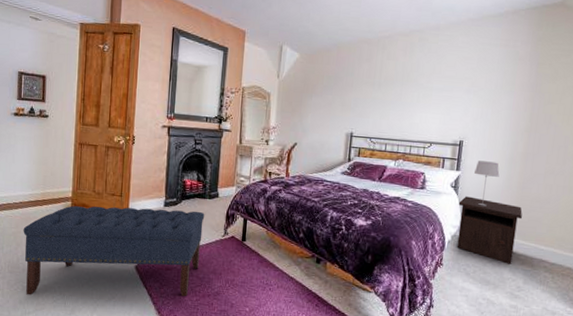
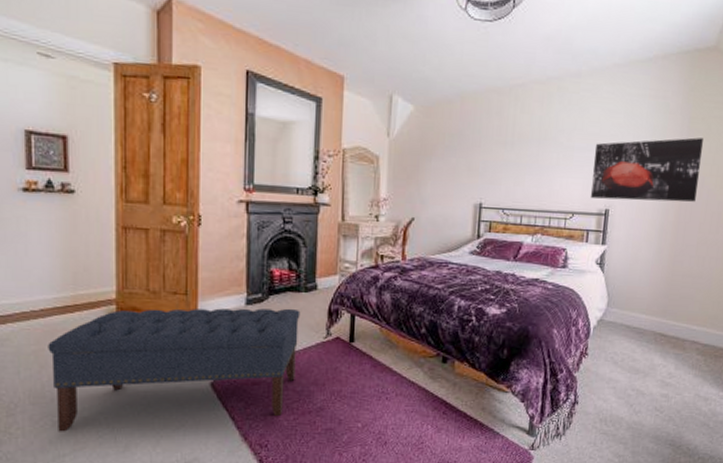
wall art: none [446,80,551,136] -> present [590,137,703,202]
nightstand: present [457,196,523,264] -> none [603,274,674,349]
table lamp: present [474,160,500,207] -> none [622,232,649,285]

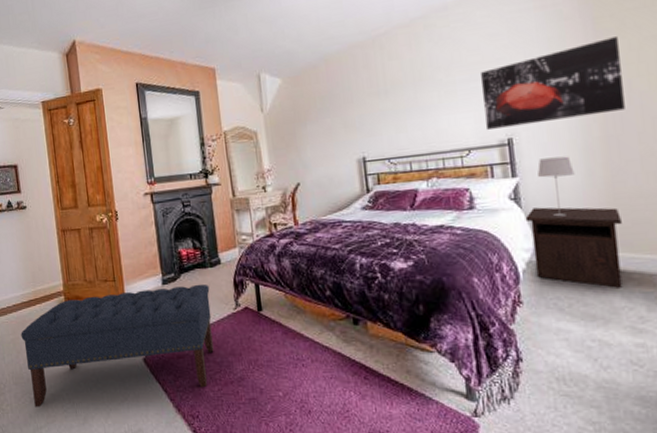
nightstand: none [603,274,674,349] -> present [525,207,623,288]
table lamp: none [622,232,649,285] -> present [537,156,575,217]

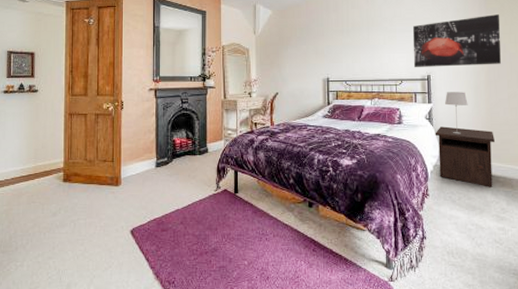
bench: present [21,284,214,407] -> none [15,168,196,274]

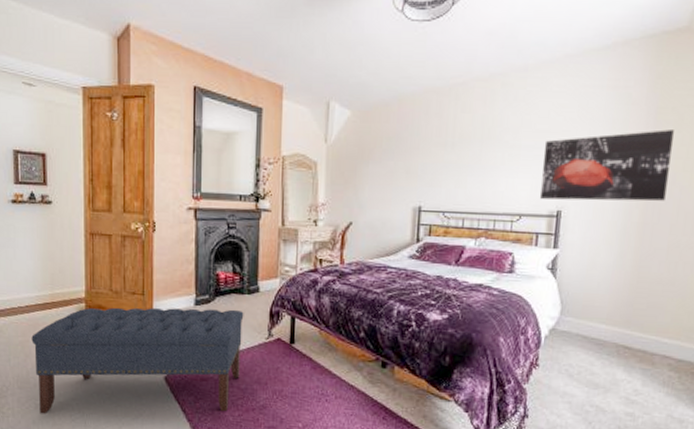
bench: none [15,168,196,274] -> present [31,307,244,414]
nightstand: present [435,126,495,187] -> none [556,280,639,363]
table lamp: present [445,92,468,134] -> none [577,235,609,292]

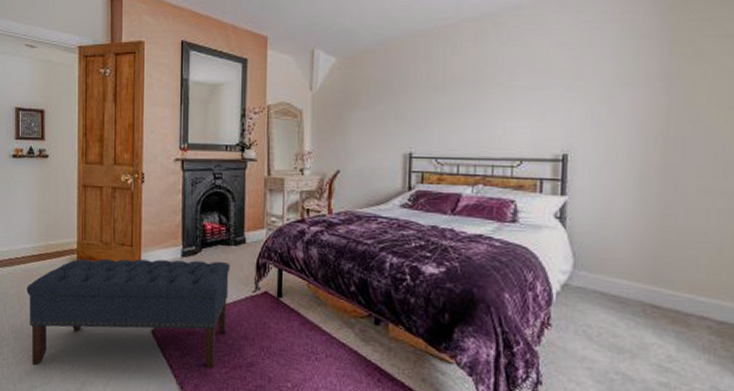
wall art: present [539,129,674,202] -> none [541,63,693,143]

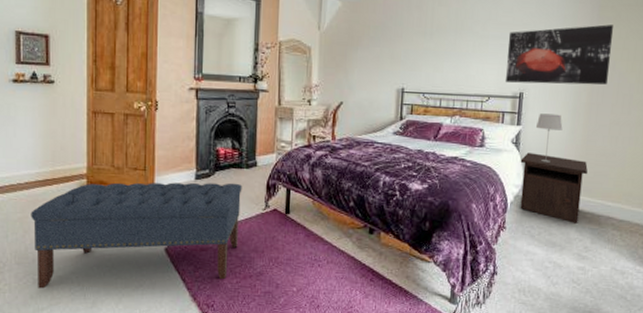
wall art: none [541,63,693,143] -> present [505,24,613,85]
nightstand: none [567,230,666,324] -> present [520,152,588,224]
table lamp: none [588,180,626,243] -> present [536,113,563,163]

